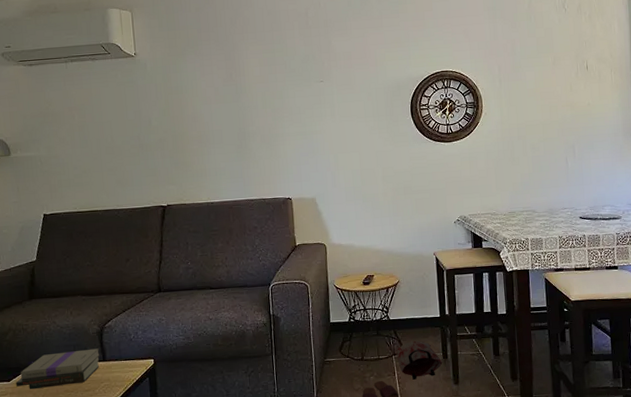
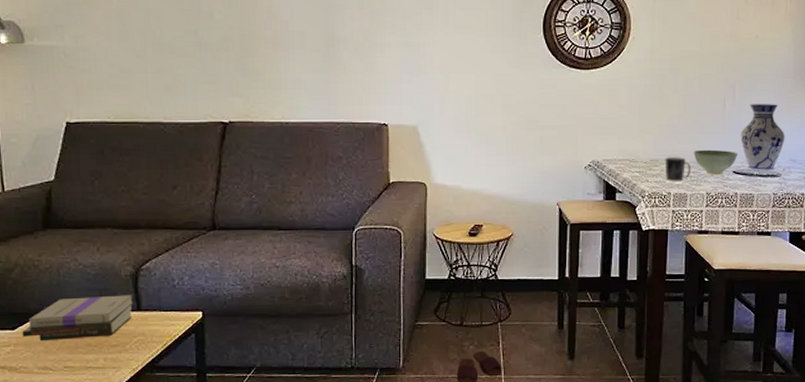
bag: present [395,341,443,380] -> none [501,307,557,352]
mug: none [521,208,544,230] -> present [665,157,692,183]
bowl: none [544,200,583,221] -> present [693,149,738,175]
vase: none [583,158,622,215] -> present [740,104,785,170]

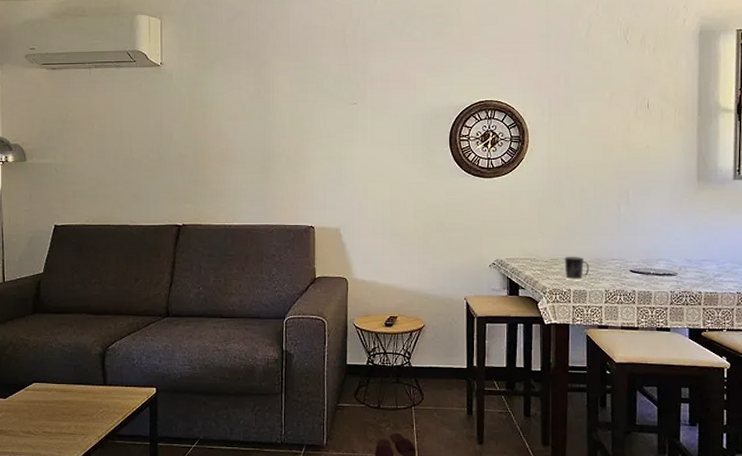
books: present [22,295,133,341] -> none [12,371,100,409]
bowl: present [693,149,738,175] -> none [591,250,635,274]
vase: present [740,104,785,170] -> none [636,208,680,269]

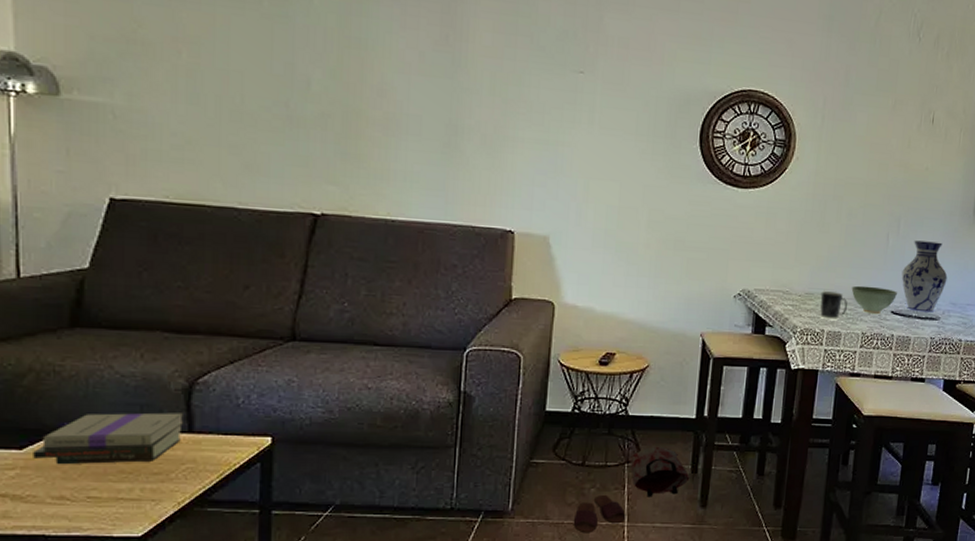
books: none [12,371,100,409] -> present [33,412,183,465]
bag: none [415,393,467,435] -> present [629,447,690,497]
bowl: none [591,250,635,274] -> present [851,285,898,315]
vase: none [636,208,680,269] -> present [901,240,948,313]

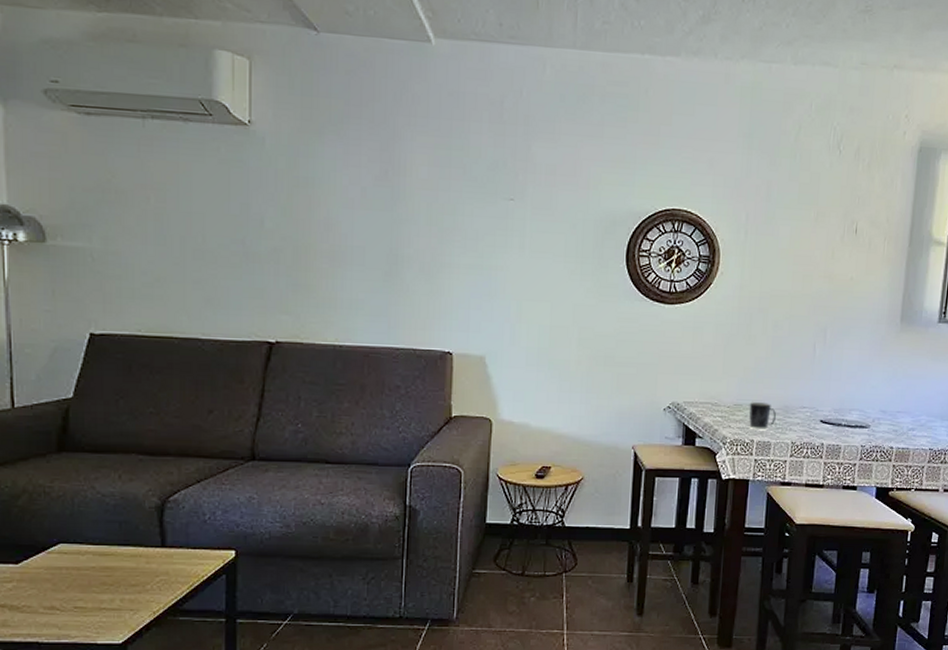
books: present [33,412,183,465] -> none [27,529,156,578]
slippers: present [573,494,625,532] -> none [514,603,564,640]
bag: present [629,447,690,497] -> none [566,557,626,606]
bowl: present [851,285,898,315] -> none [779,395,827,424]
vase: present [901,240,948,313] -> none [829,350,876,421]

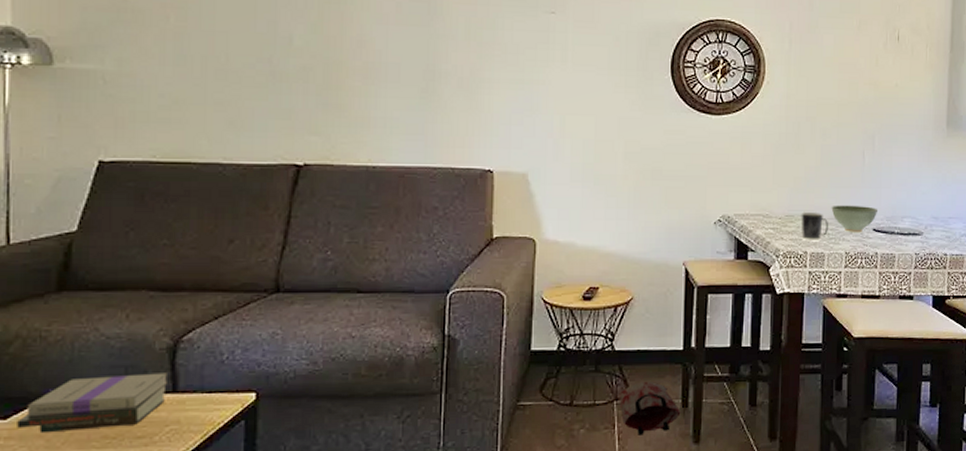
books: none [27,529,156,578] -> present [17,373,167,434]
bag: none [566,557,626,606] -> present [617,382,681,435]
bowl: none [779,395,827,424] -> present [831,205,879,233]

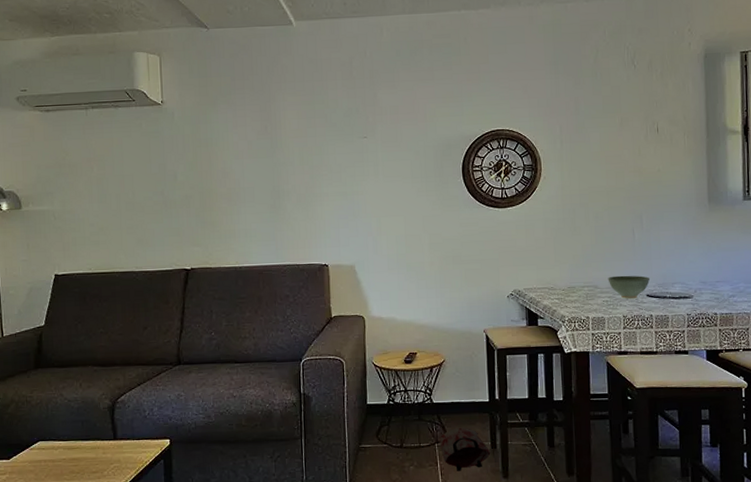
books: present [17,373,167,434] -> none [16,425,110,470]
mug: present [801,213,829,242] -> none [581,283,607,308]

